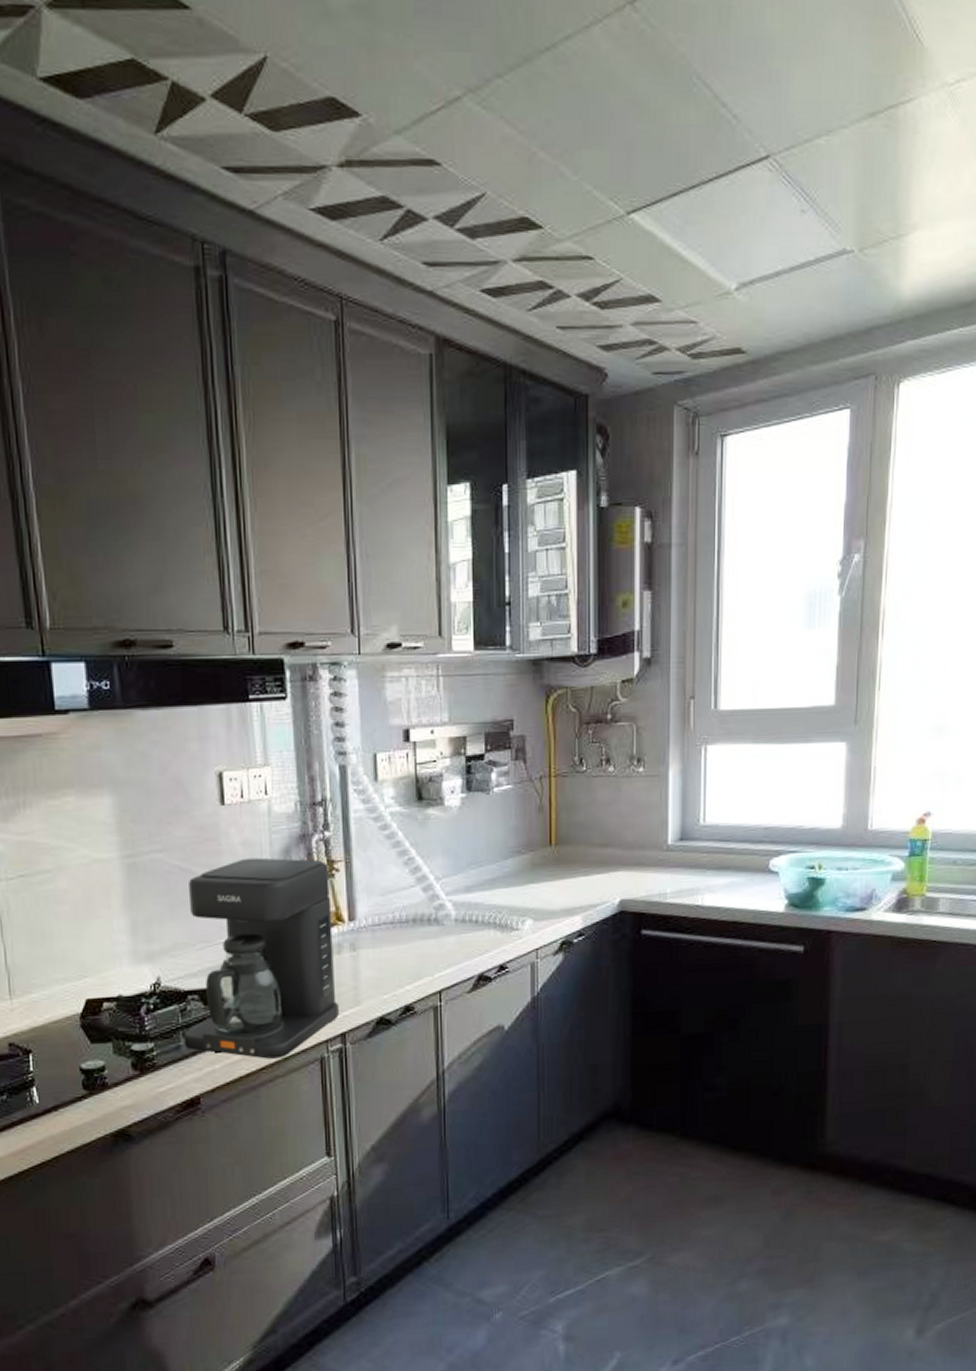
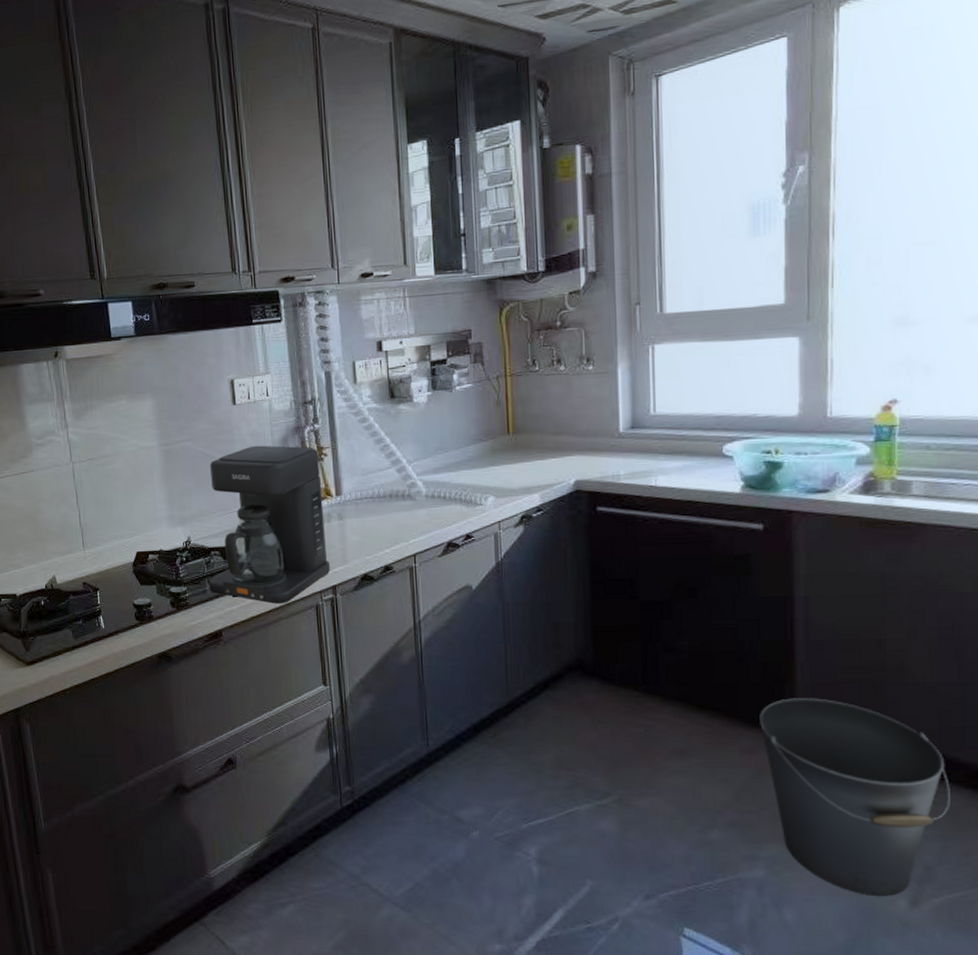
bucket: none [790,1130,956,1330] -> present [758,698,950,896]

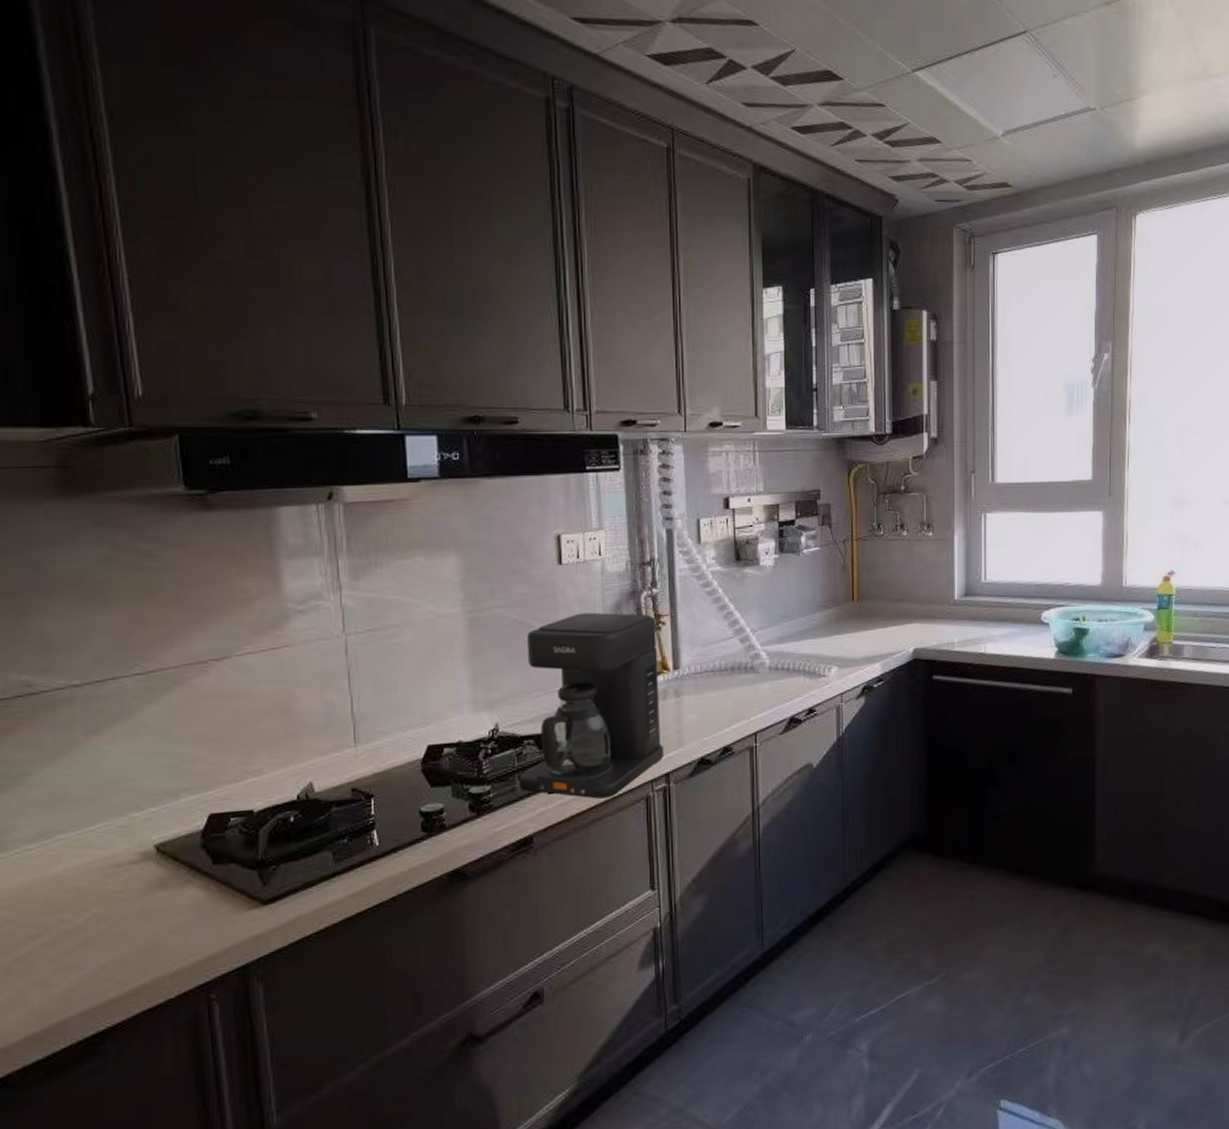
bucket: present [758,698,950,896] -> none [1065,852,1209,1037]

